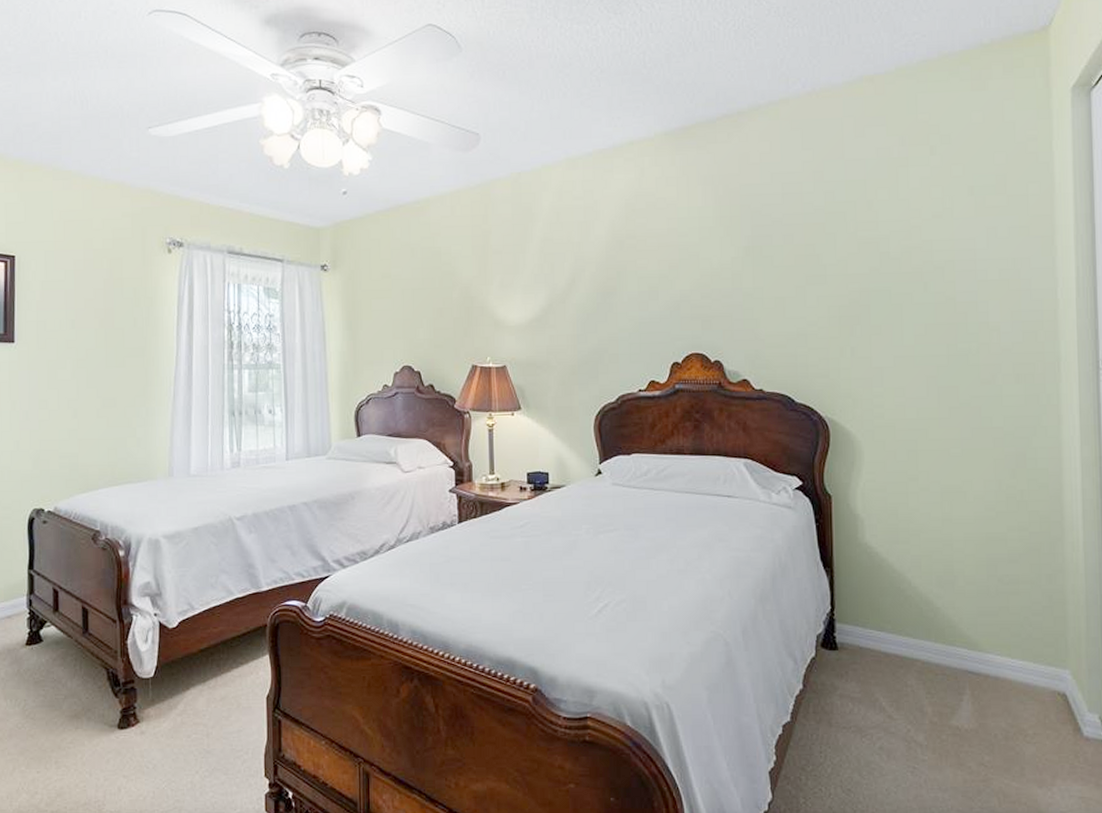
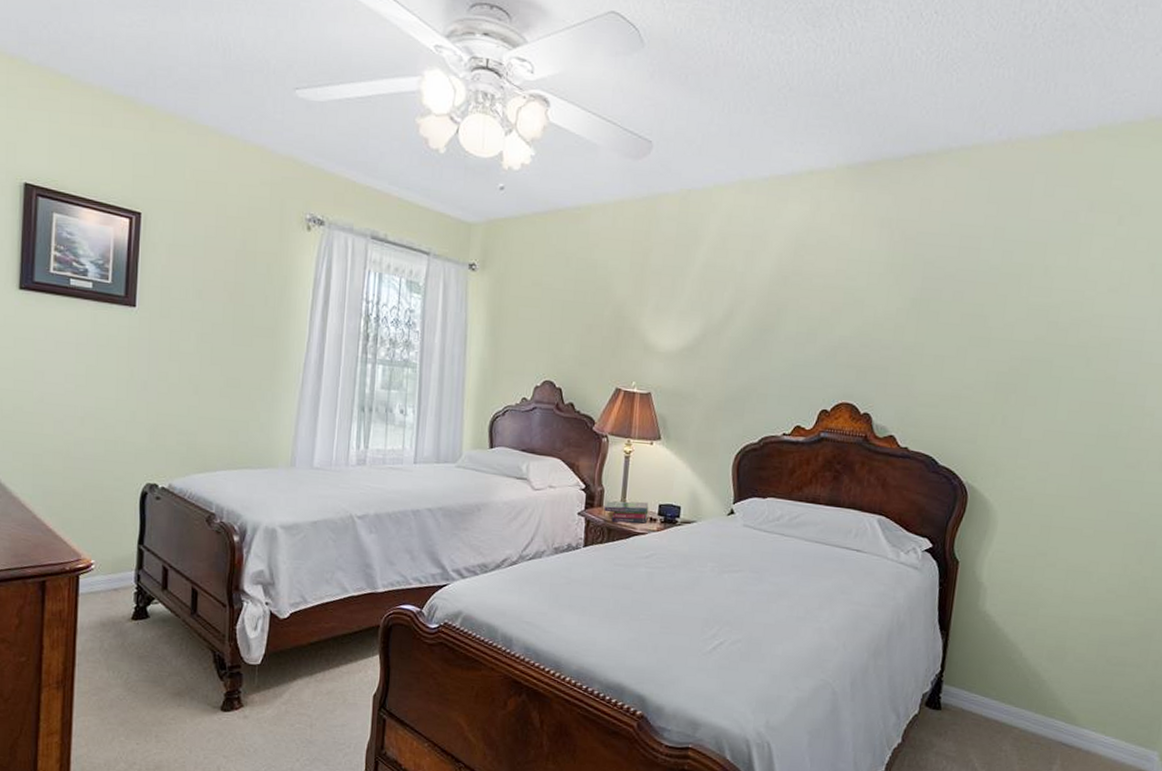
books: none [474,472,518,495] -> present [604,501,649,524]

